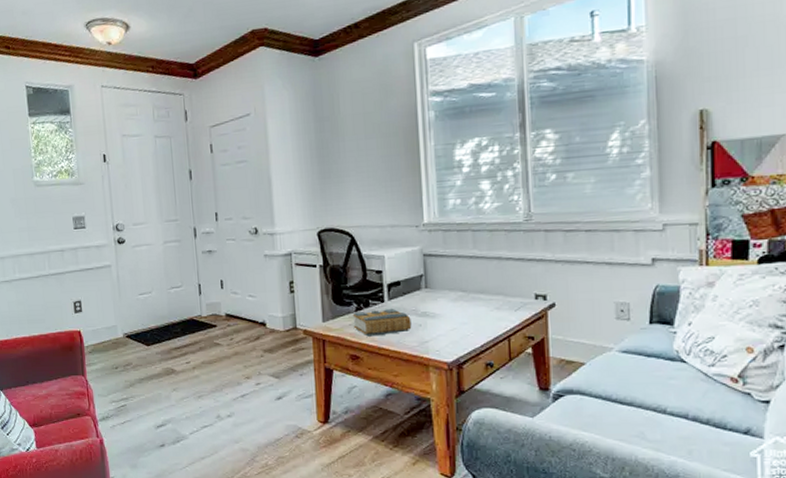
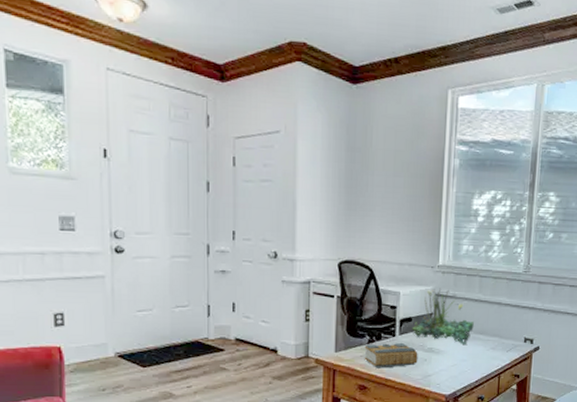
plant: none [401,247,472,306] -> present [412,288,474,344]

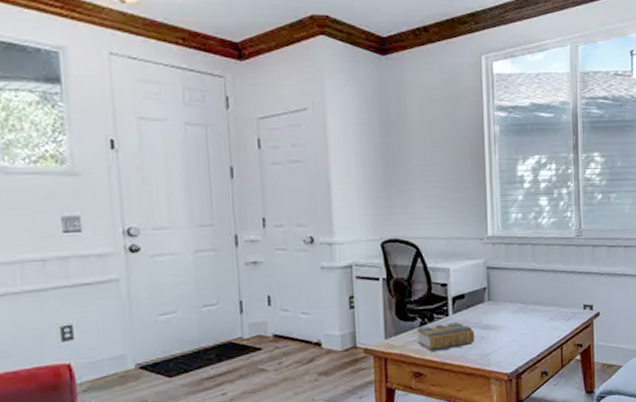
plant: present [412,288,474,344] -> none [465,260,530,318]

